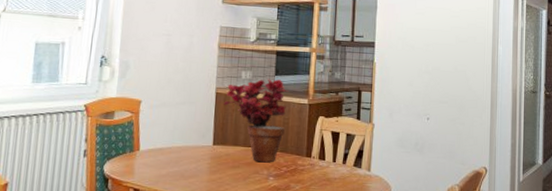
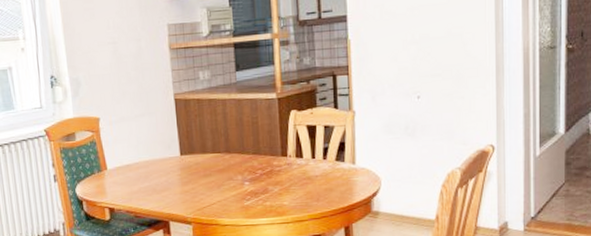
potted plant: present [224,79,288,163] -> none [185,75,255,168]

